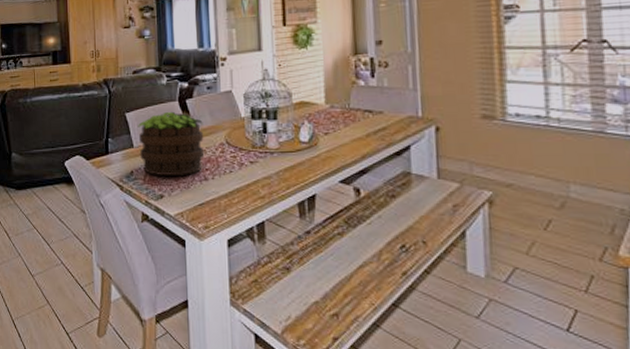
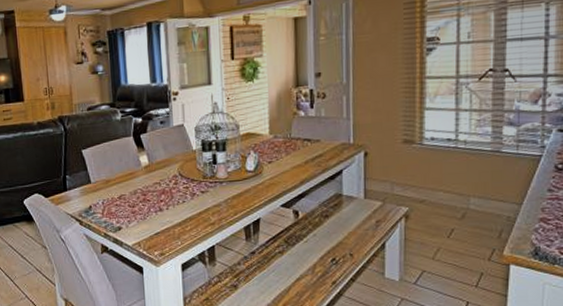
potted plant: present [138,111,205,175] -> none [94,146,159,209]

